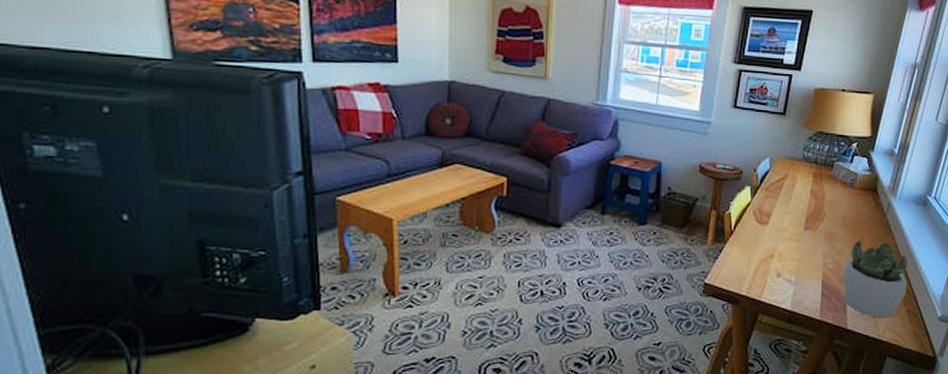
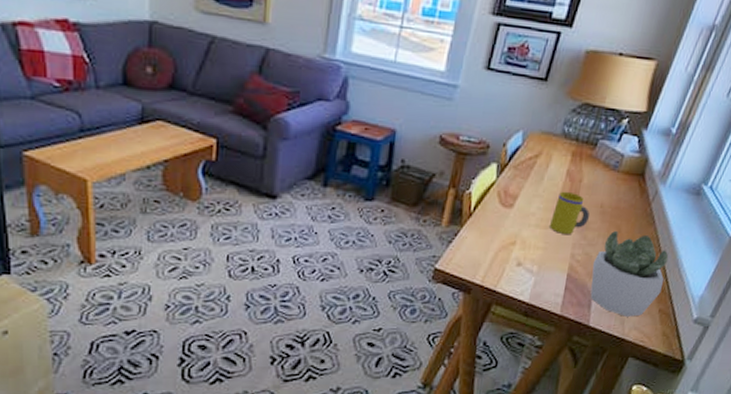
mug: none [802,207,834,245] -> present [550,191,590,234]

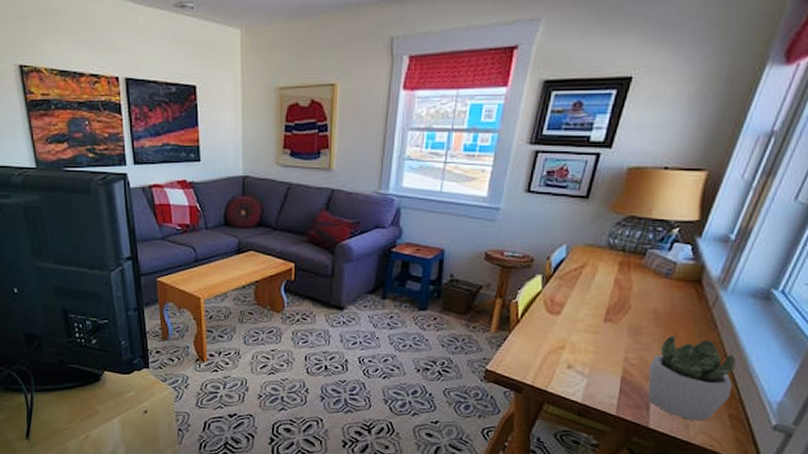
mug: present [550,191,590,234] -> none [600,298,642,339]

